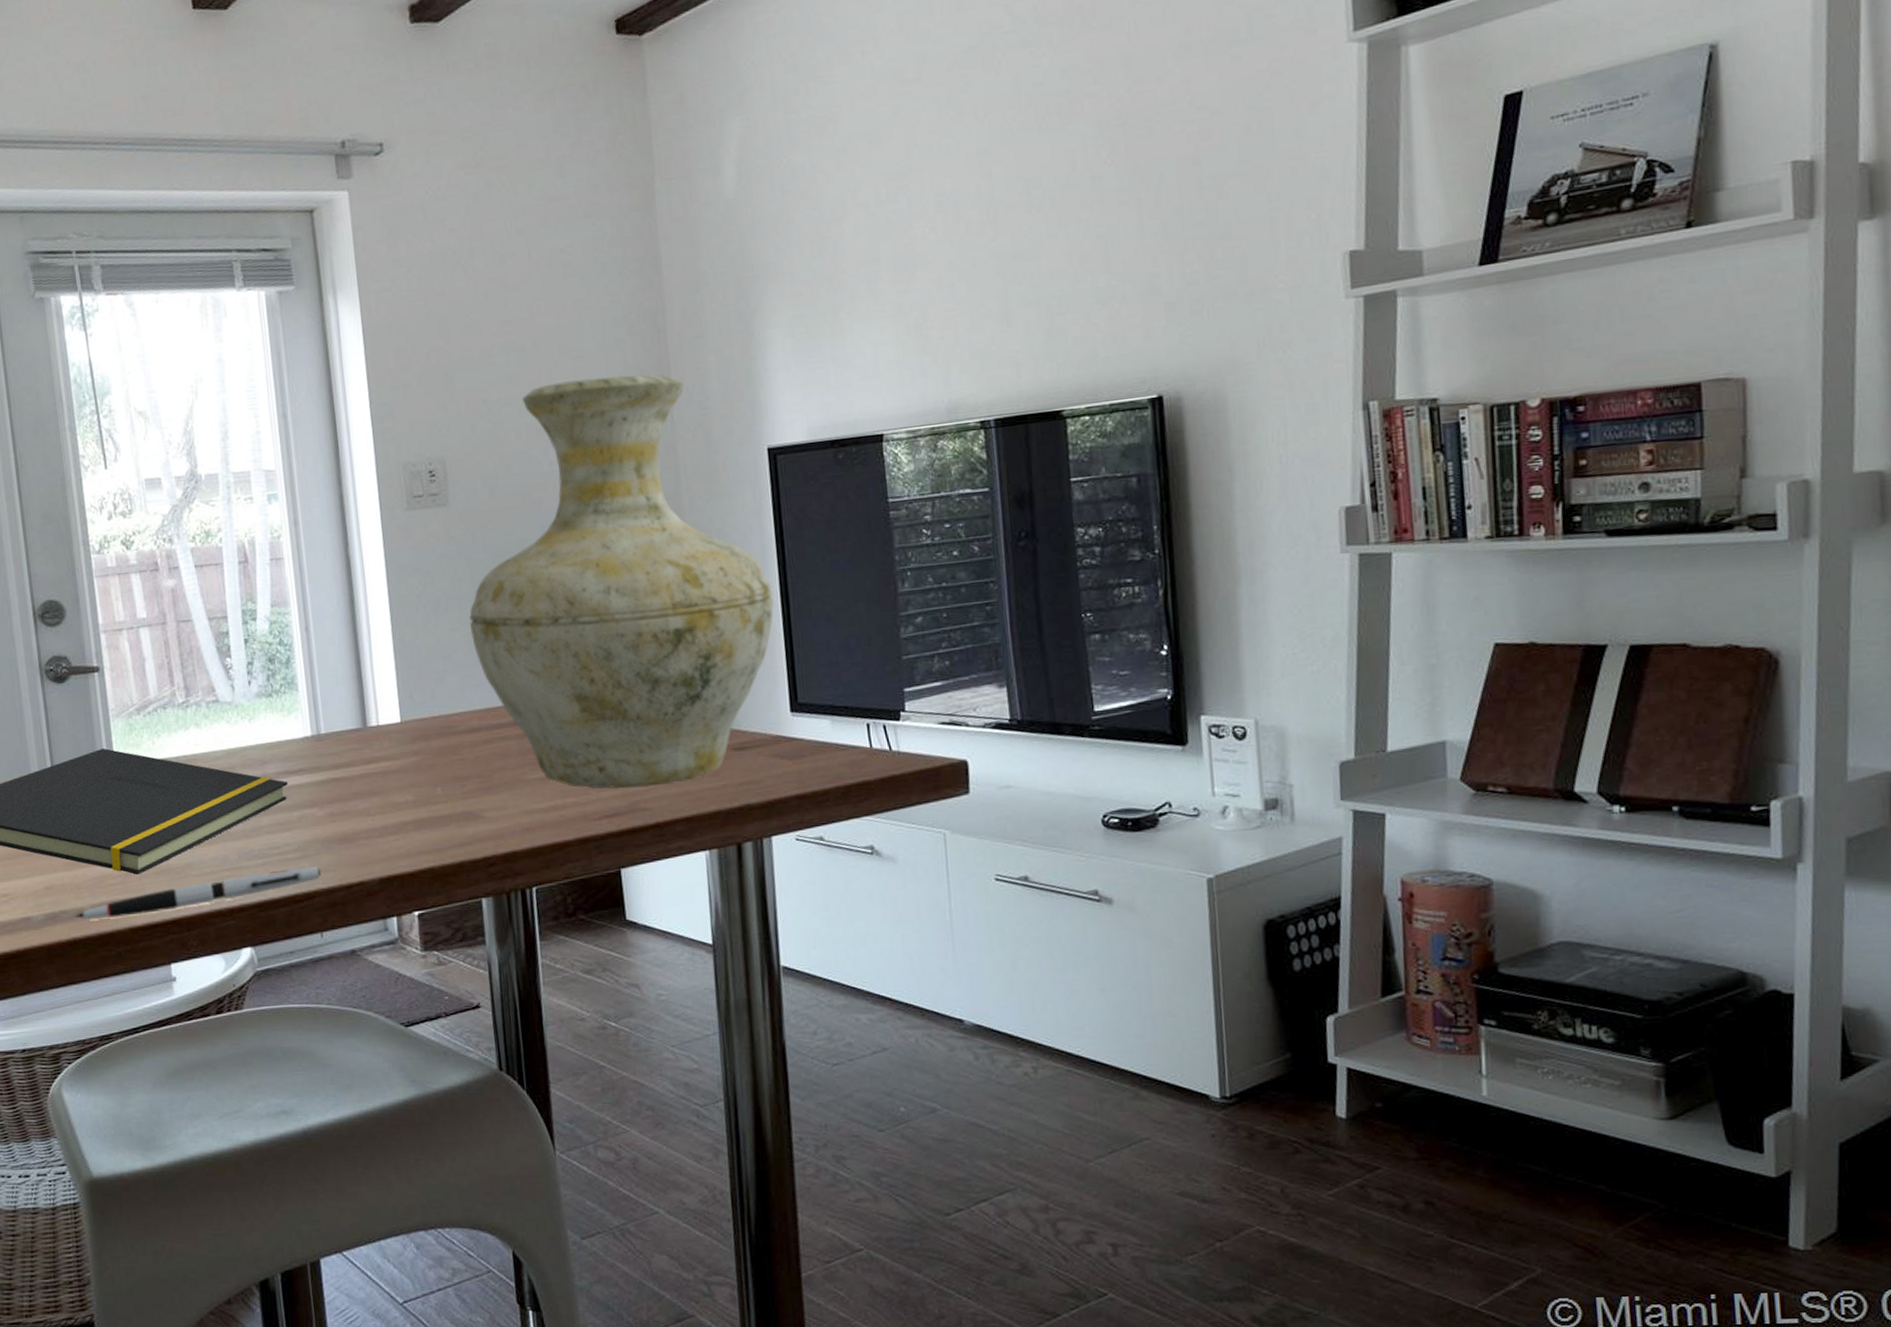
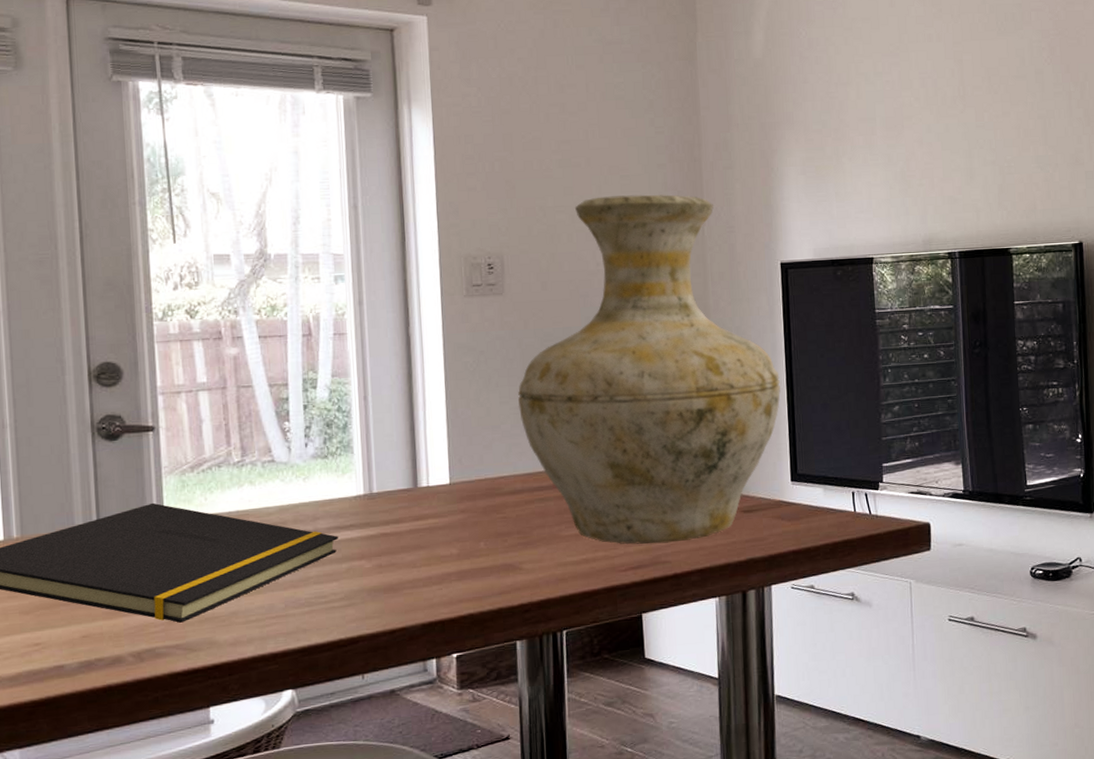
pen: present [76,866,321,920] -> none [113,613,366,667]

